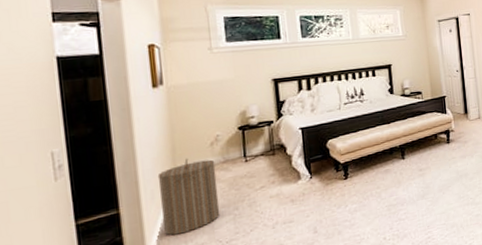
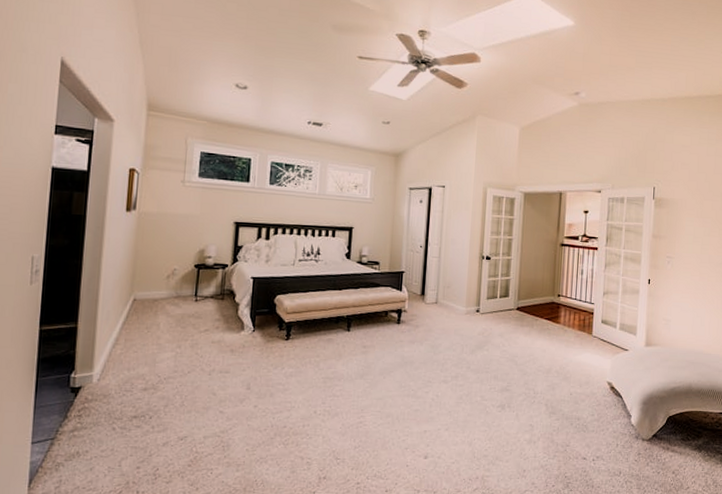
laundry hamper: present [157,158,220,236] -> none [112,286,168,360]

